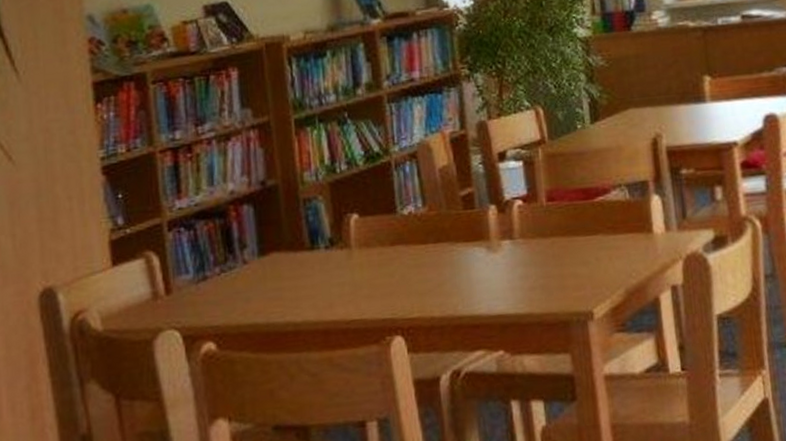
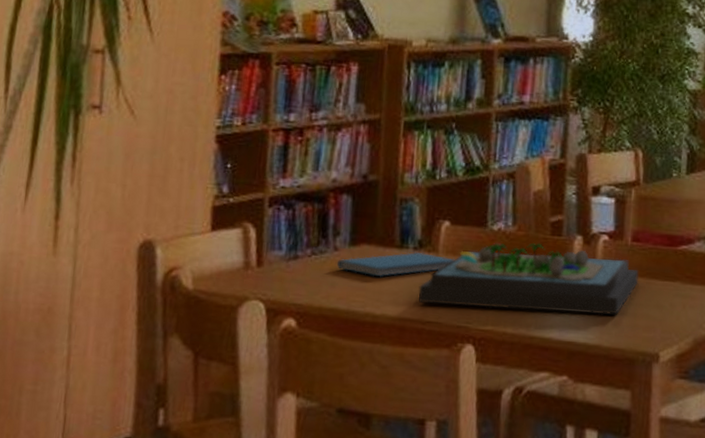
book: none [248,250,370,284] -> present [336,252,455,277]
board game: none [337,219,561,303] -> present [418,243,639,315]

